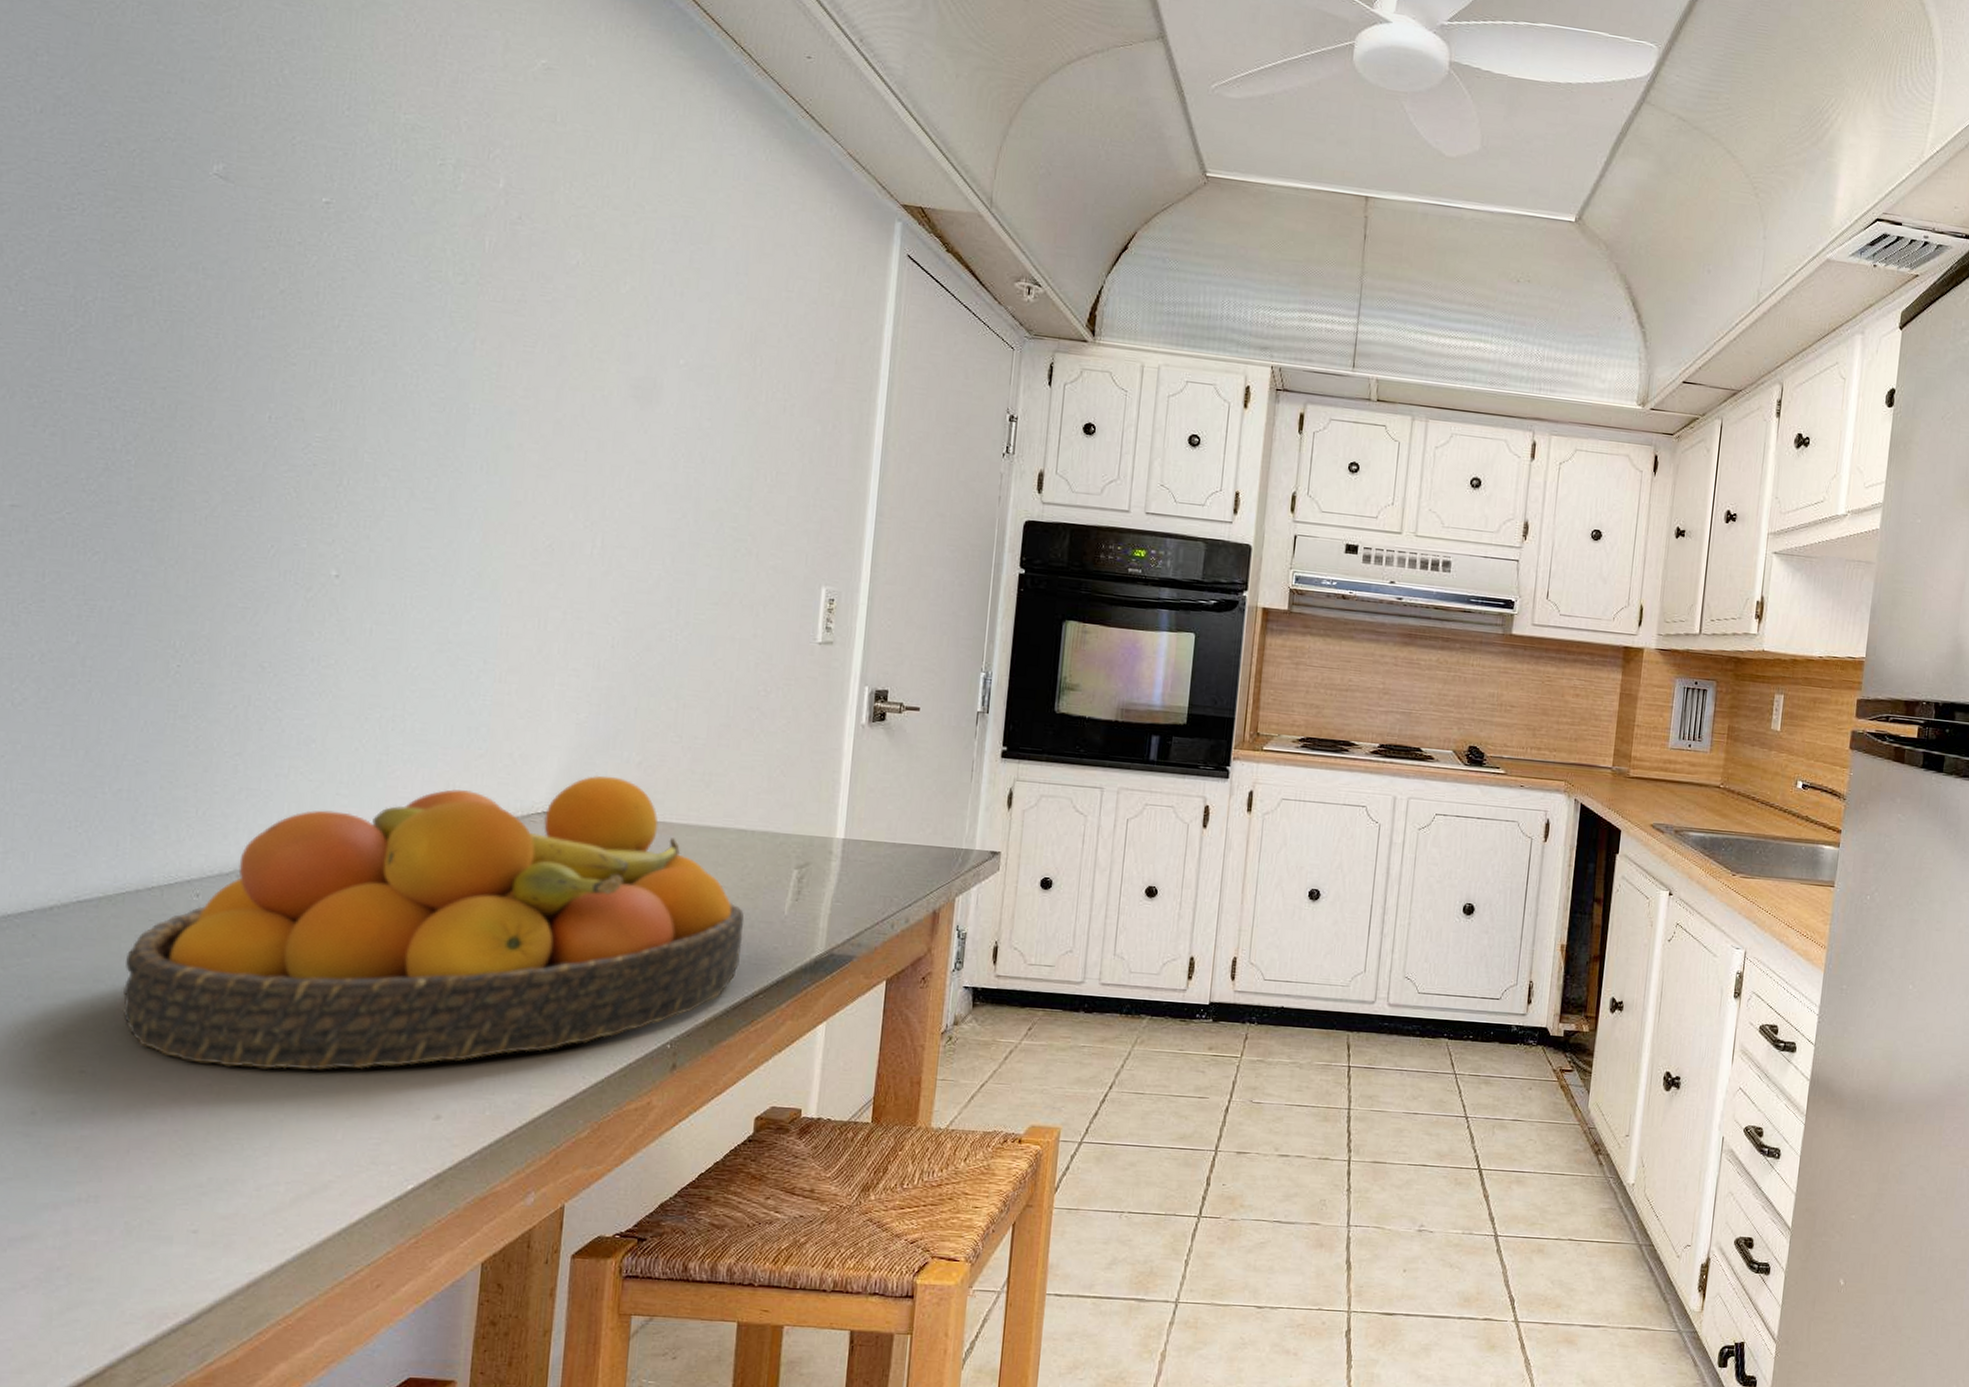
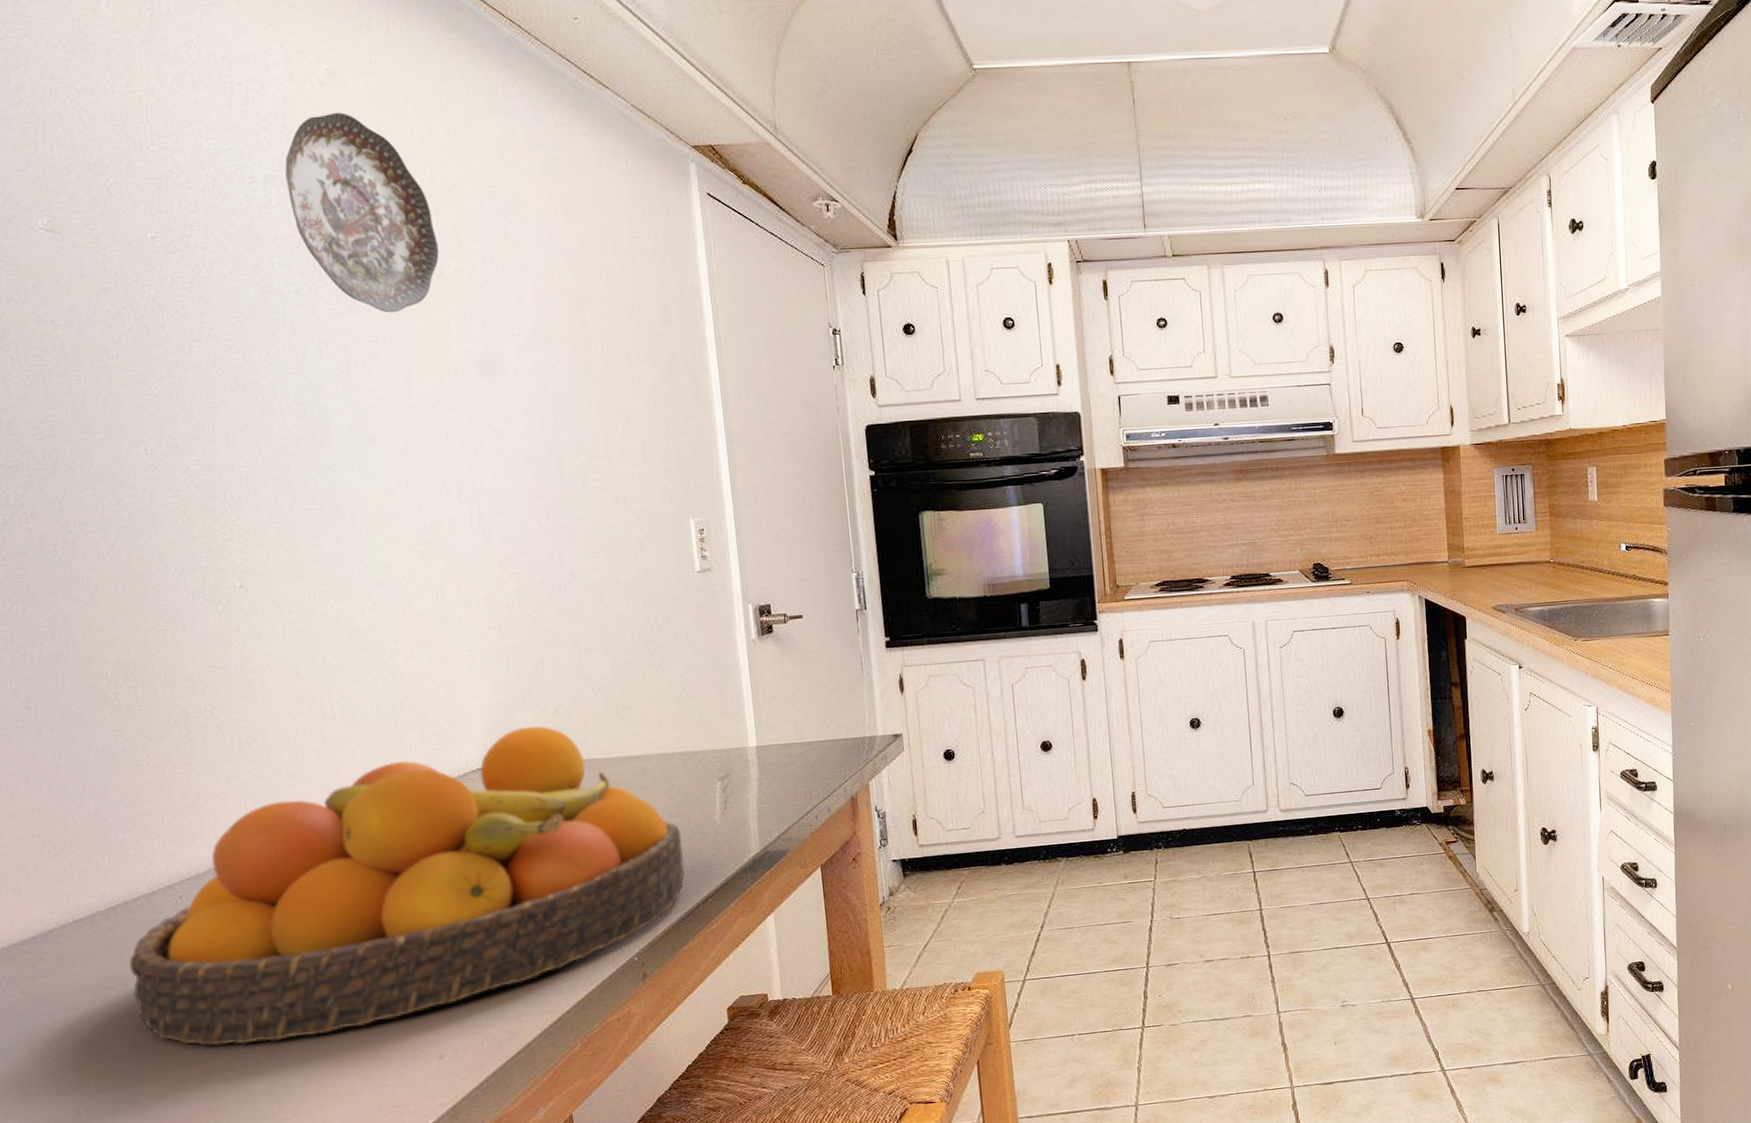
decorative plate: none [476,109,620,322] -> present [284,112,439,313]

